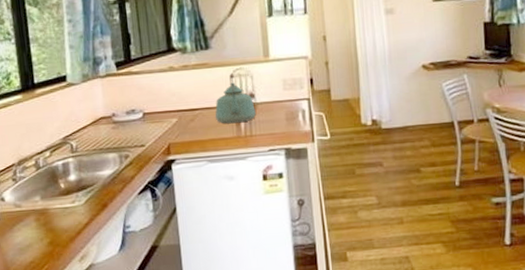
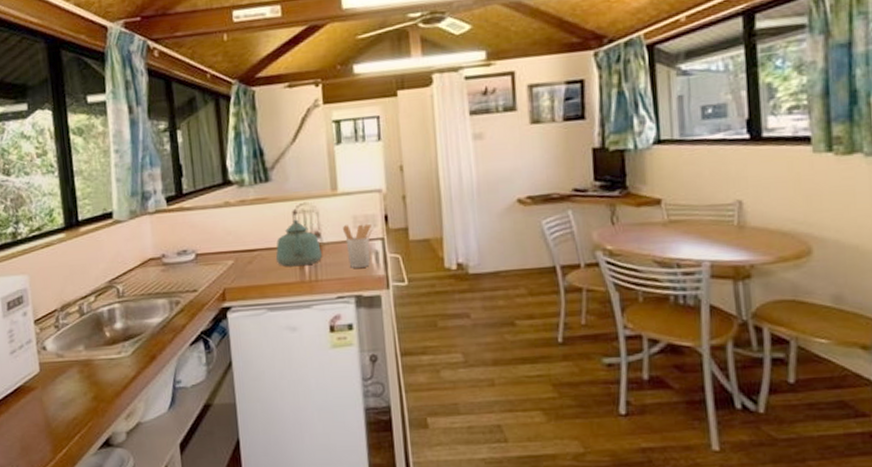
utensil holder: none [274,86,300,125] -> present [343,223,373,268]

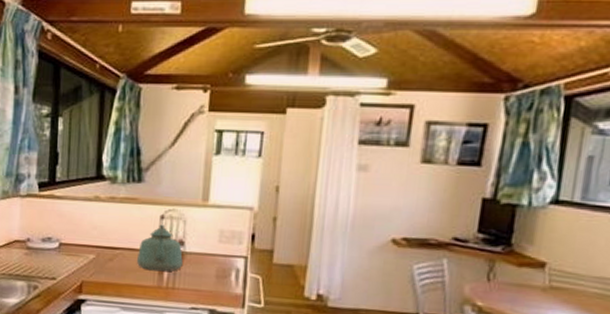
utensil holder: present [343,223,373,268] -> none [208,238,238,283]

